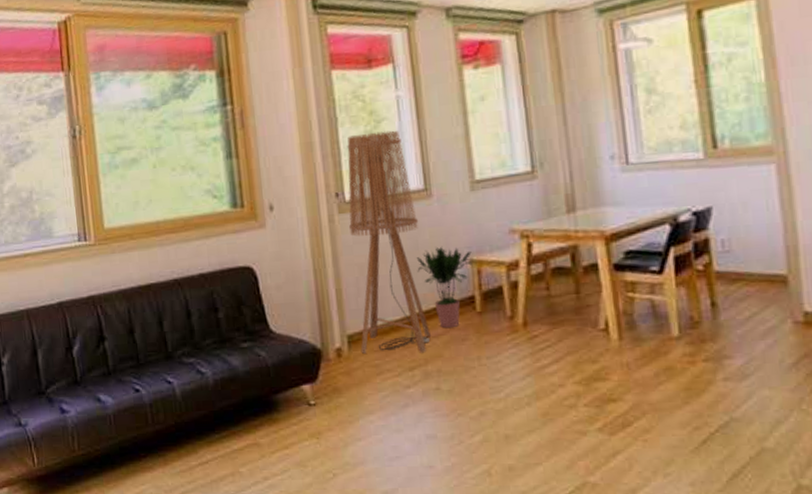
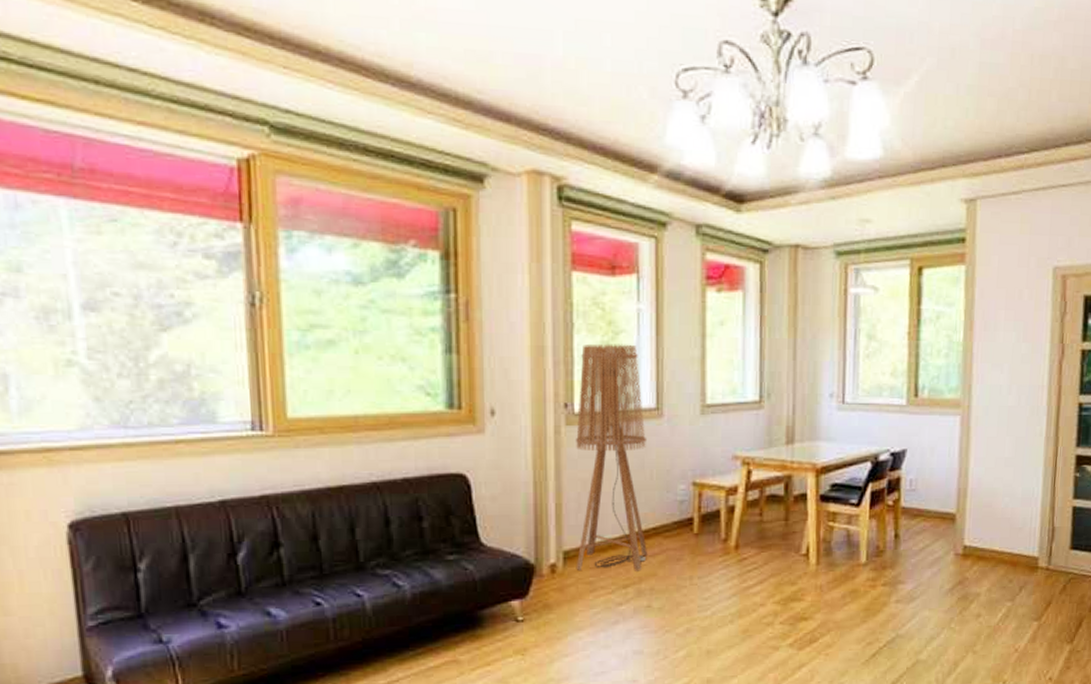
potted plant: present [417,246,473,328] -> none [640,467,695,548]

